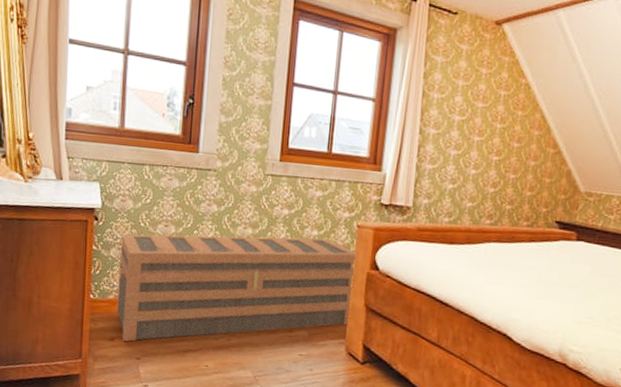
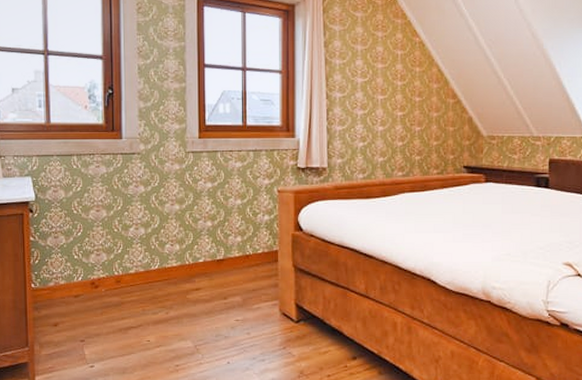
storage bench: present [116,234,357,342] -> none [56,206,281,325]

